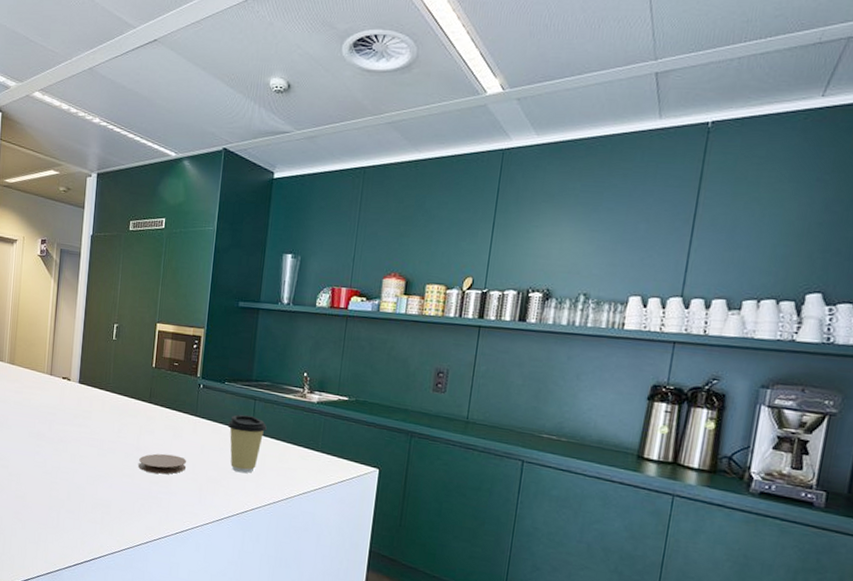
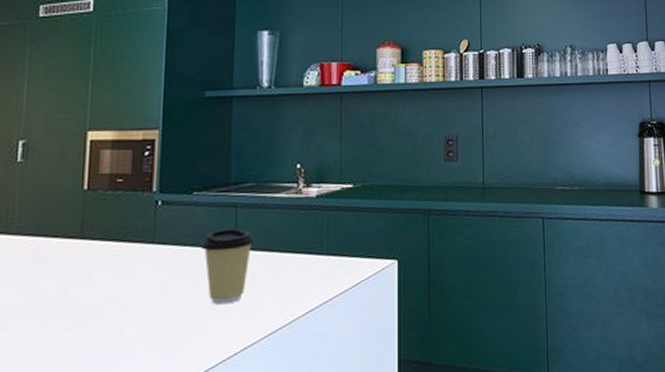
coaster: present [138,453,187,474] -> none [67,302,144,337]

